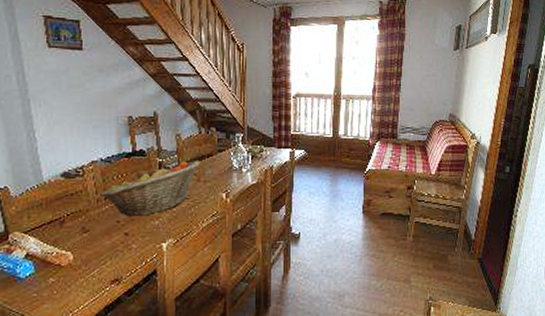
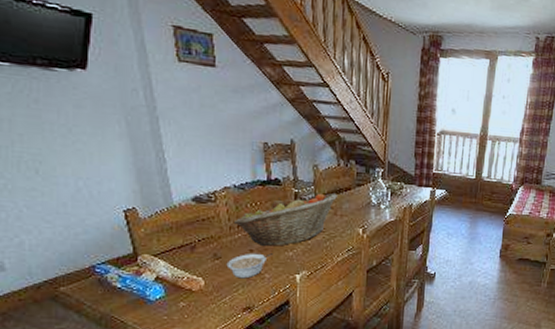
legume: none [94,223,139,251] -> present [226,253,273,279]

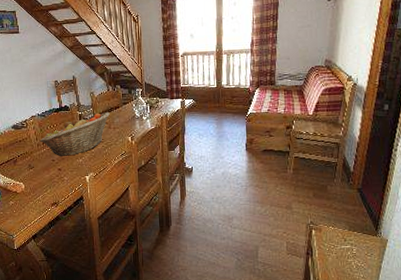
legume: present [226,253,273,279] -> none [38,161,68,182]

